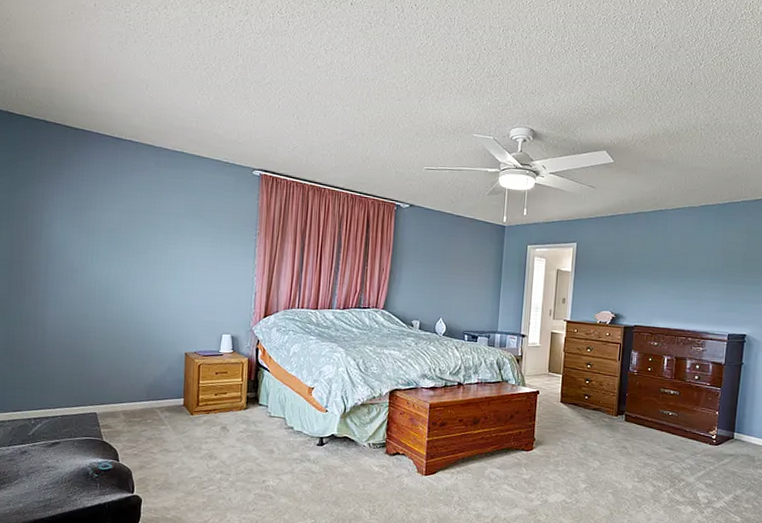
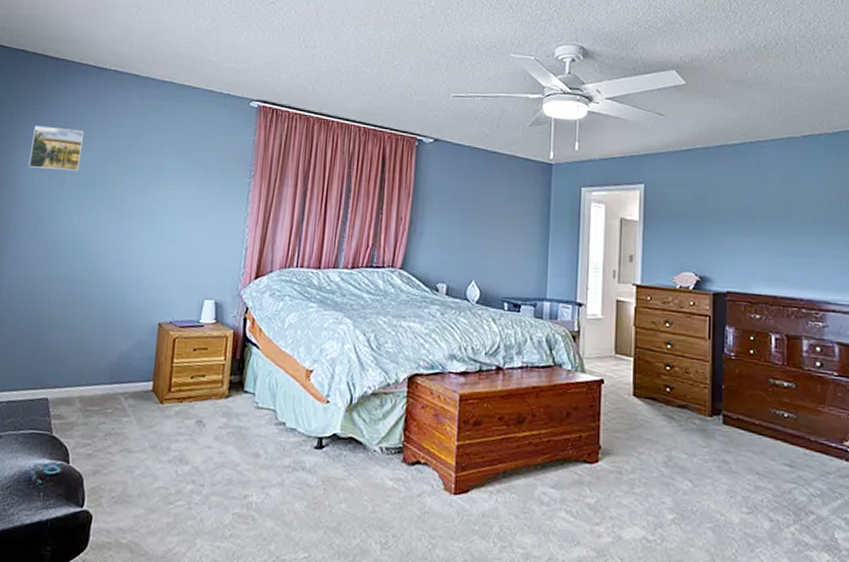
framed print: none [59,188,107,228] -> present [28,125,84,171]

